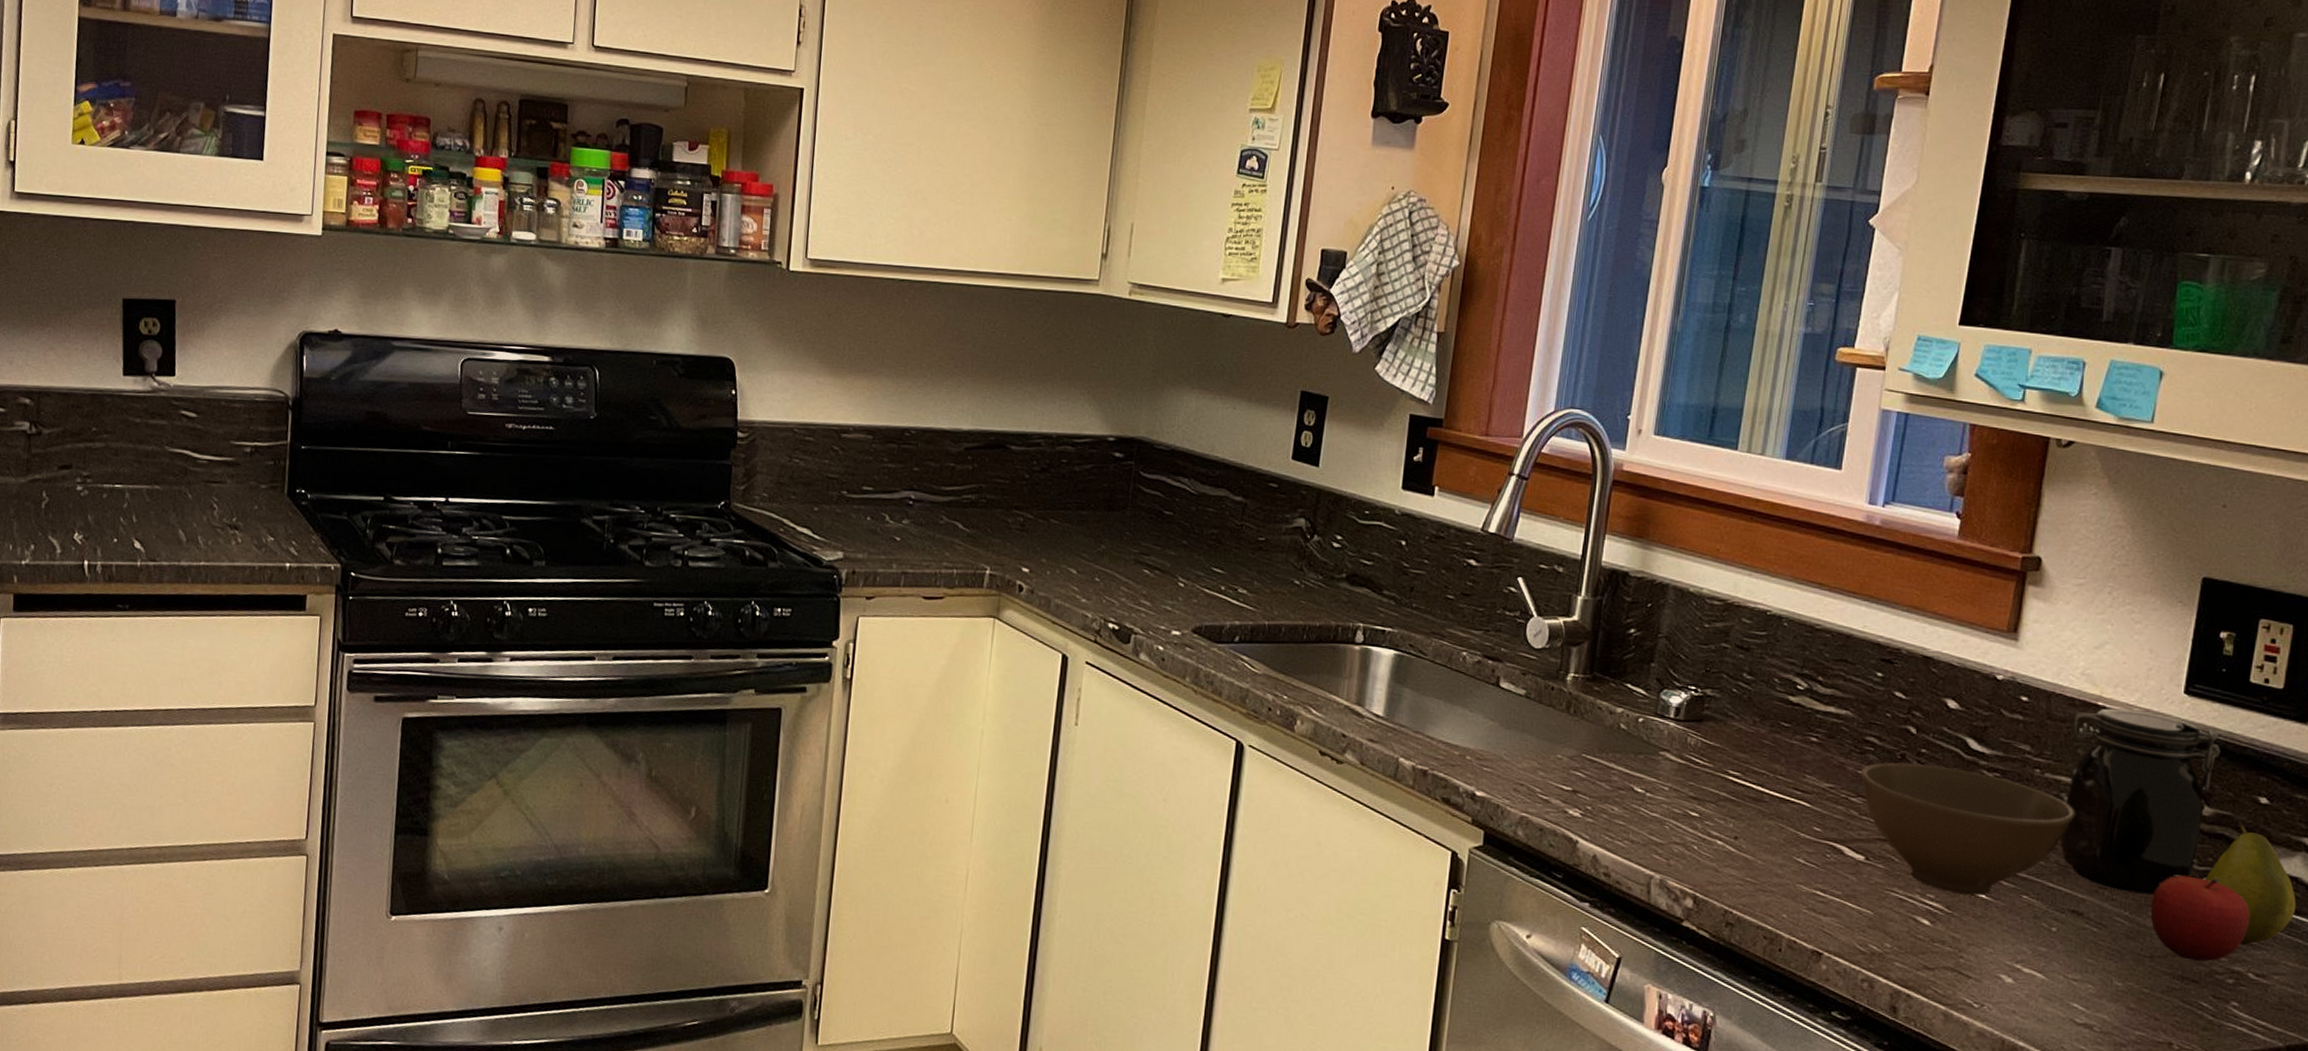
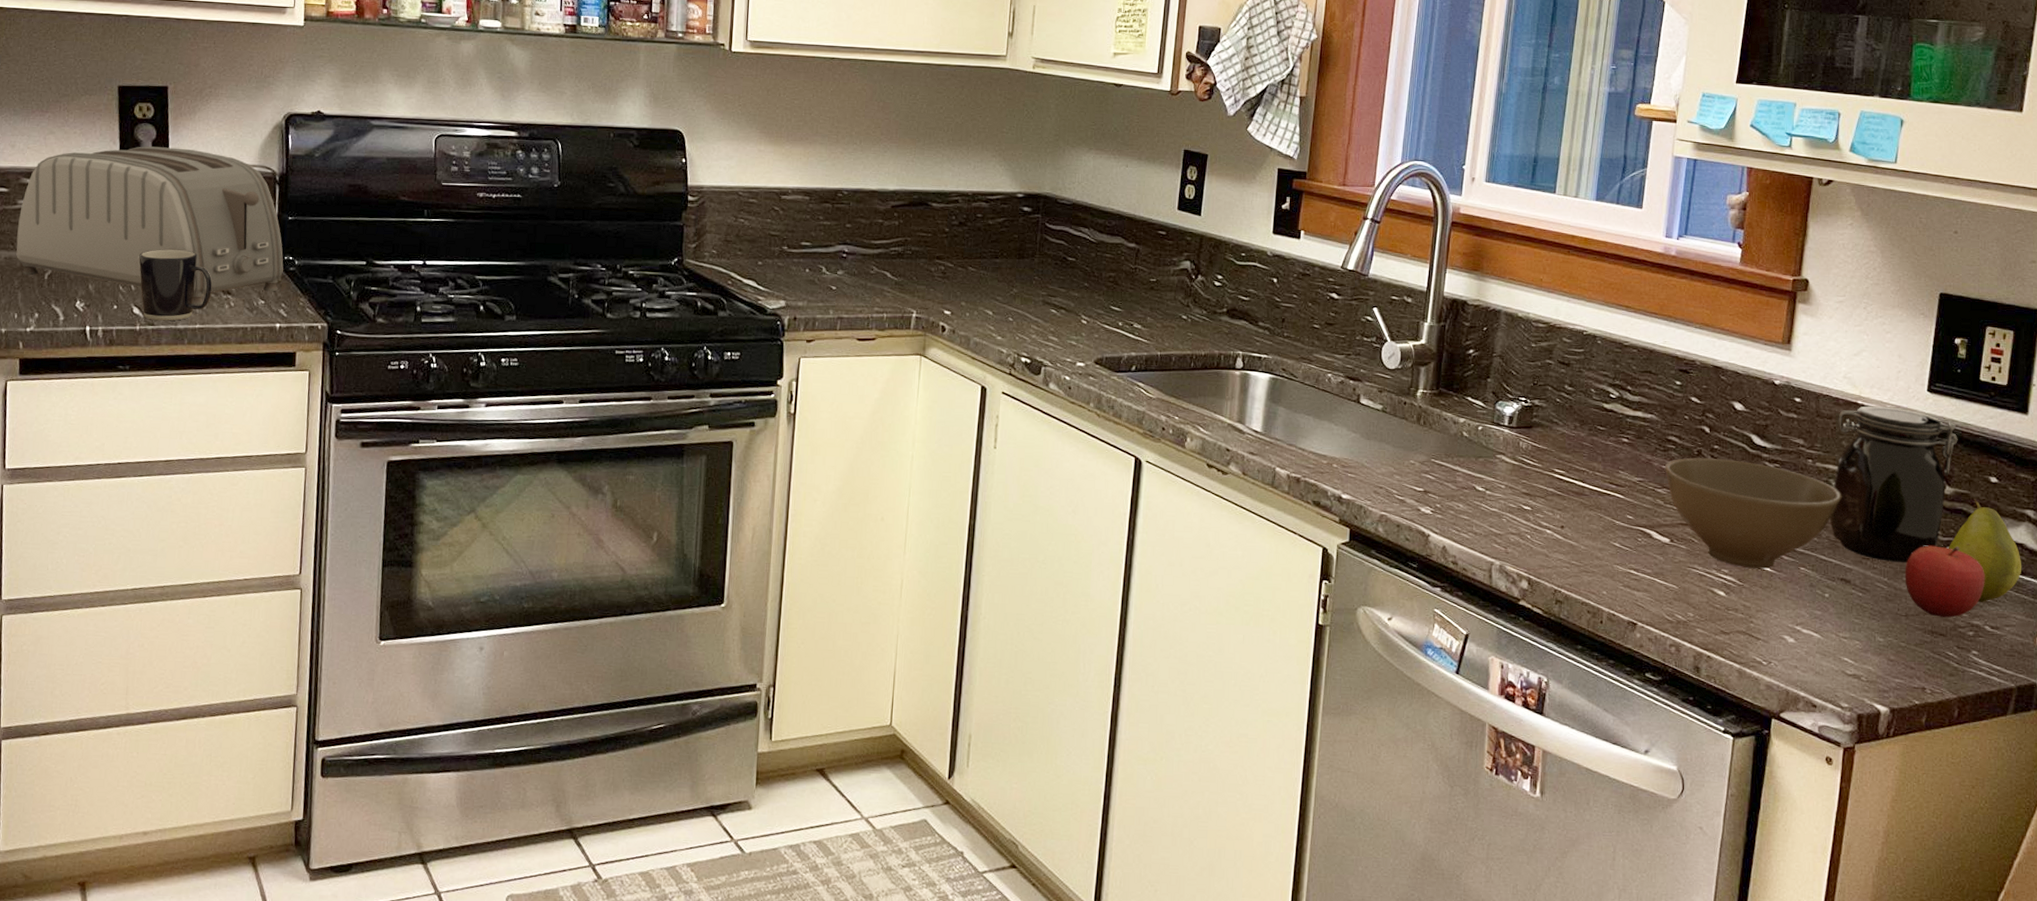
toaster: none [12,365,295,542] -> present [16,146,284,306]
mug: none [140,478,219,557] -> present [138,248,213,321]

